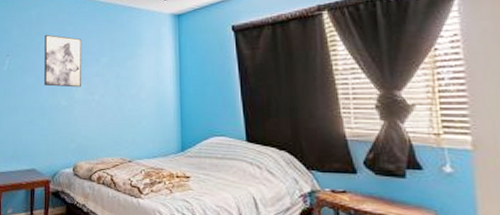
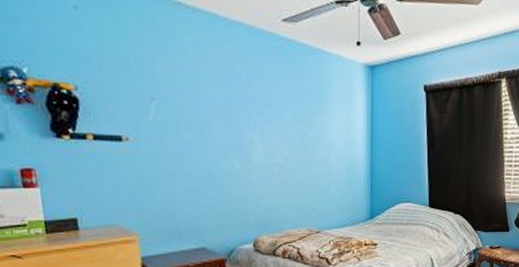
wall art: present [44,35,82,87] -> none [206,75,261,148]

